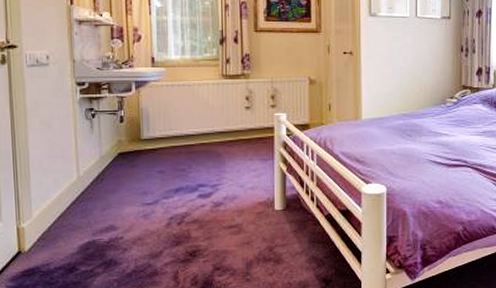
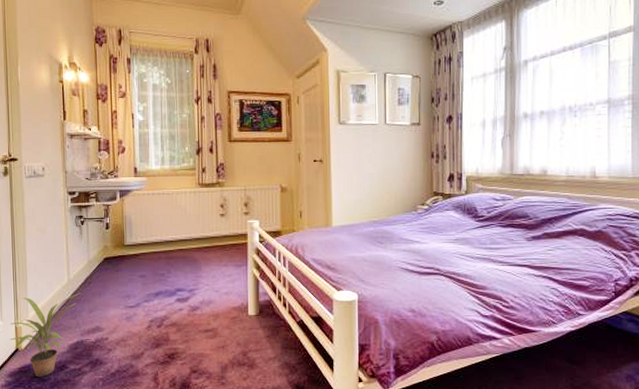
potted plant: none [11,190,93,281] -> present [10,293,82,378]

